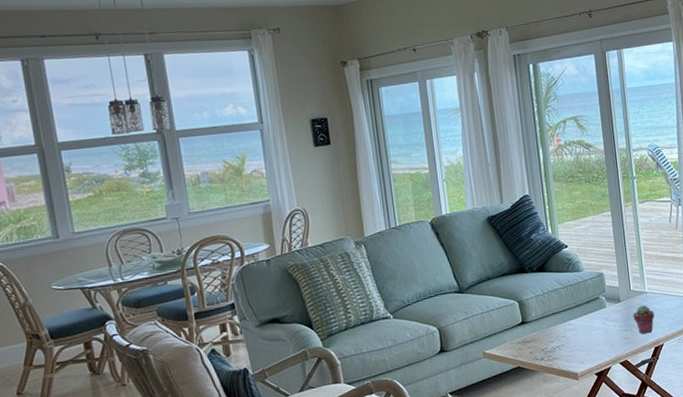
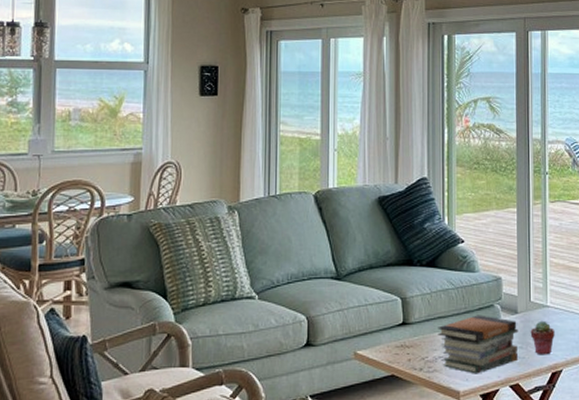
book stack: none [553,307,624,357] -> present [438,315,518,374]

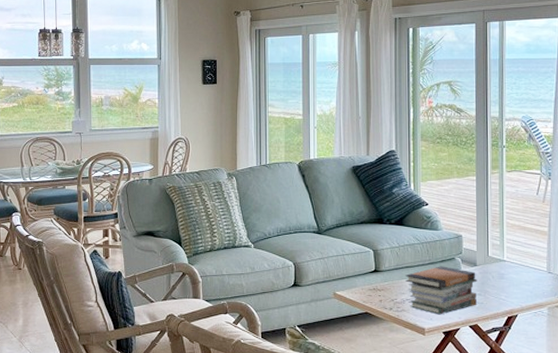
potted succulent: present [530,320,555,355] -> none [488,272,511,302]

